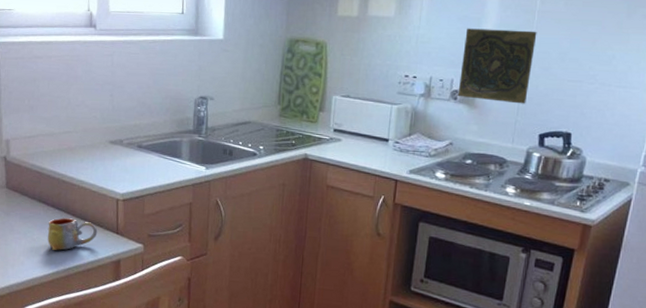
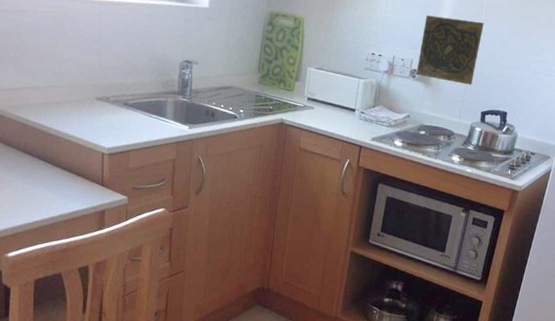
mug: present [47,218,98,251] -> none [31,169,83,200]

